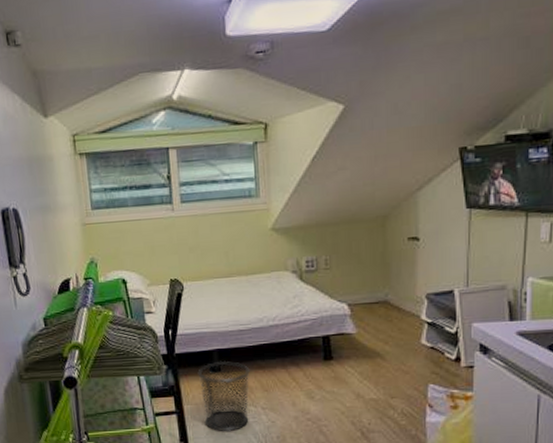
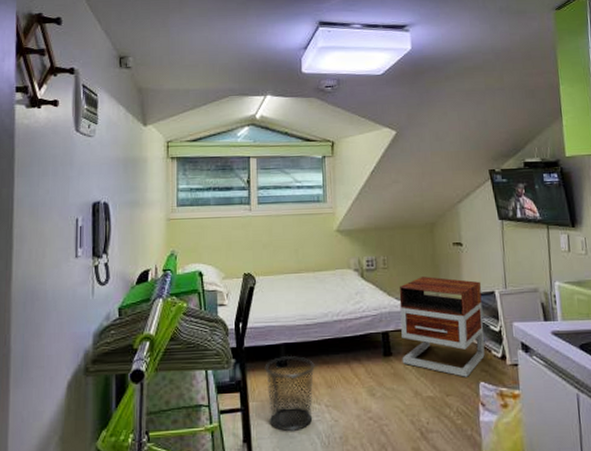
nightstand: none [342,276,438,380] -> present [399,276,485,377]

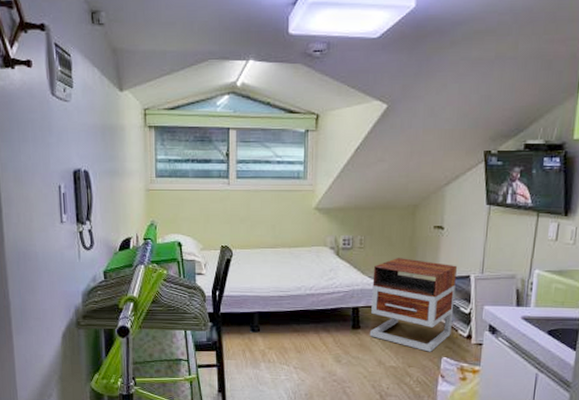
waste bin: present [265,355,315,432] -> none [239,322,286,387]

